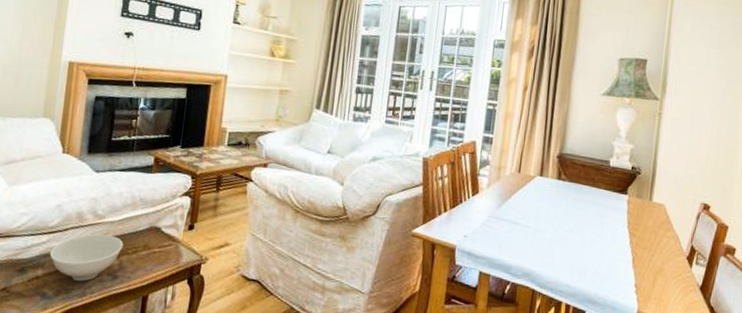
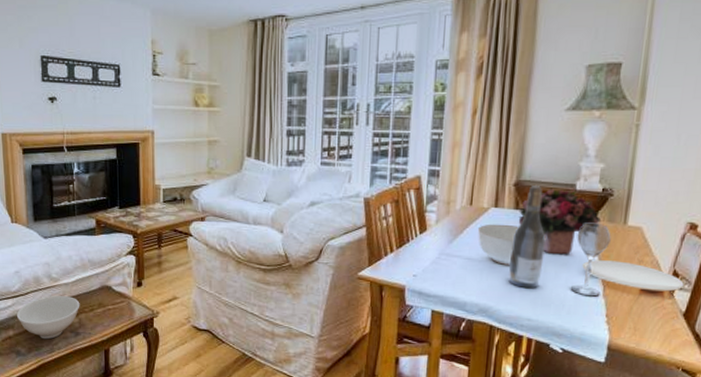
bowl: none [524,191,584,233] -> present [478,224,546,266]
wine bottle: none [550,159,584,256] -> present [508,186,546,289]
bouquet: none [560,162,630,226] -> present [518,187,601,255]
wineglass: none [605,196,639,267] -> present [571,222,611,297]
plate: none [614,232,700,266] -> present [582,260,684,292]

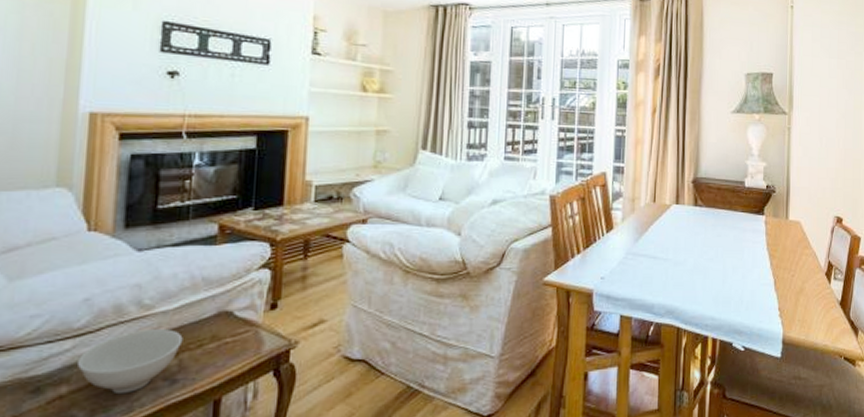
bowl: present [478,224,546,266] -> none [662,221,723,264]
wine bottle: present [508,186,546,289] -> none [691,183,723,286]
bouquet: present [518,187,601,255] -> none [697,184,767,250]
wineglass: present [571,222,611,297] -> none [747,218,777,291]
plate: present [582,260,684,292] -> none [755,254,837,282]

